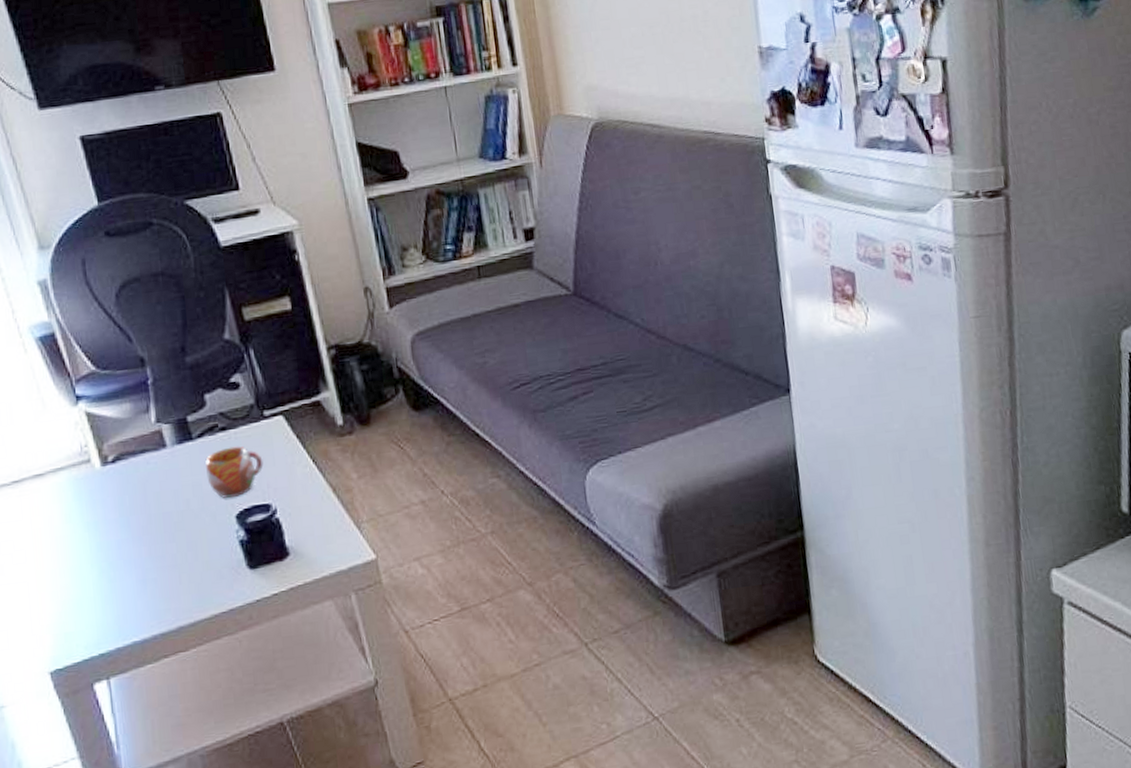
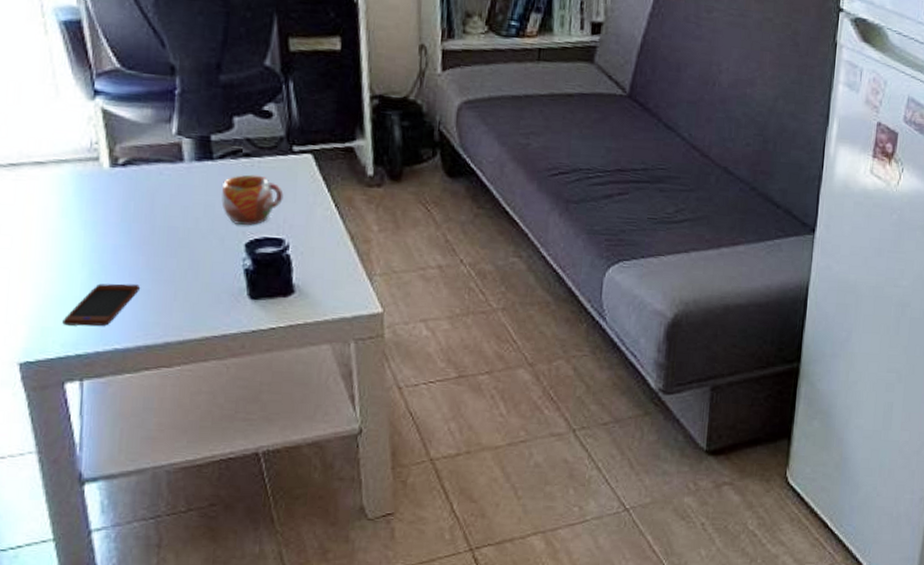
smartphone: none [82,575,148,627] -> present [62,283,141,326]

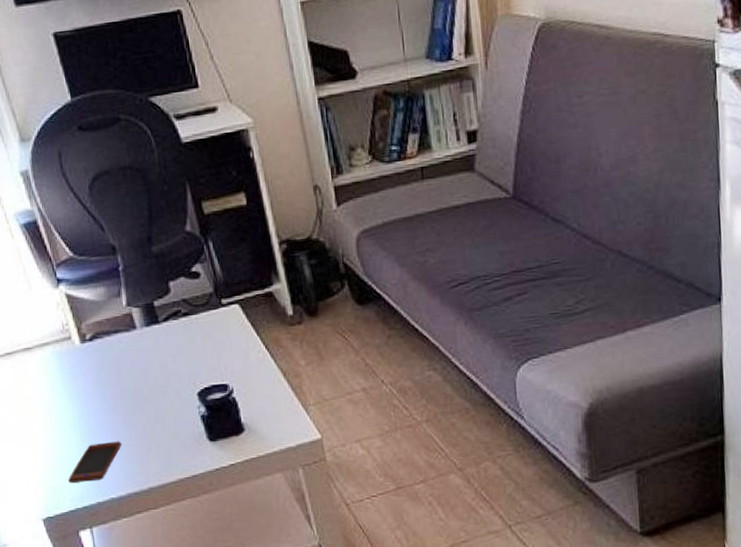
mug: present [221,174,284,225] -> none [170,330,222,377]

